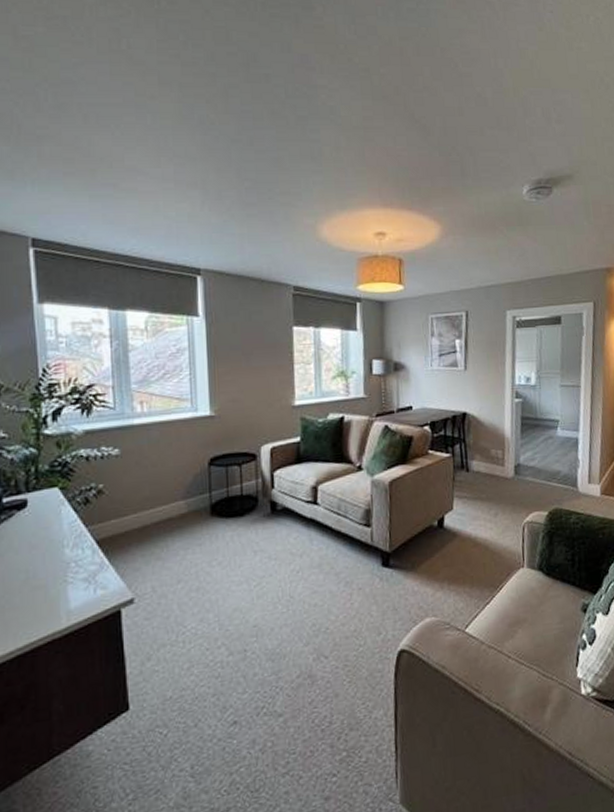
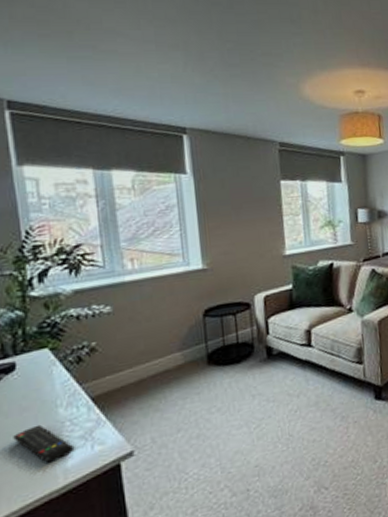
remote control: none [22,563,78,603] -> present [13,424,75,463]

